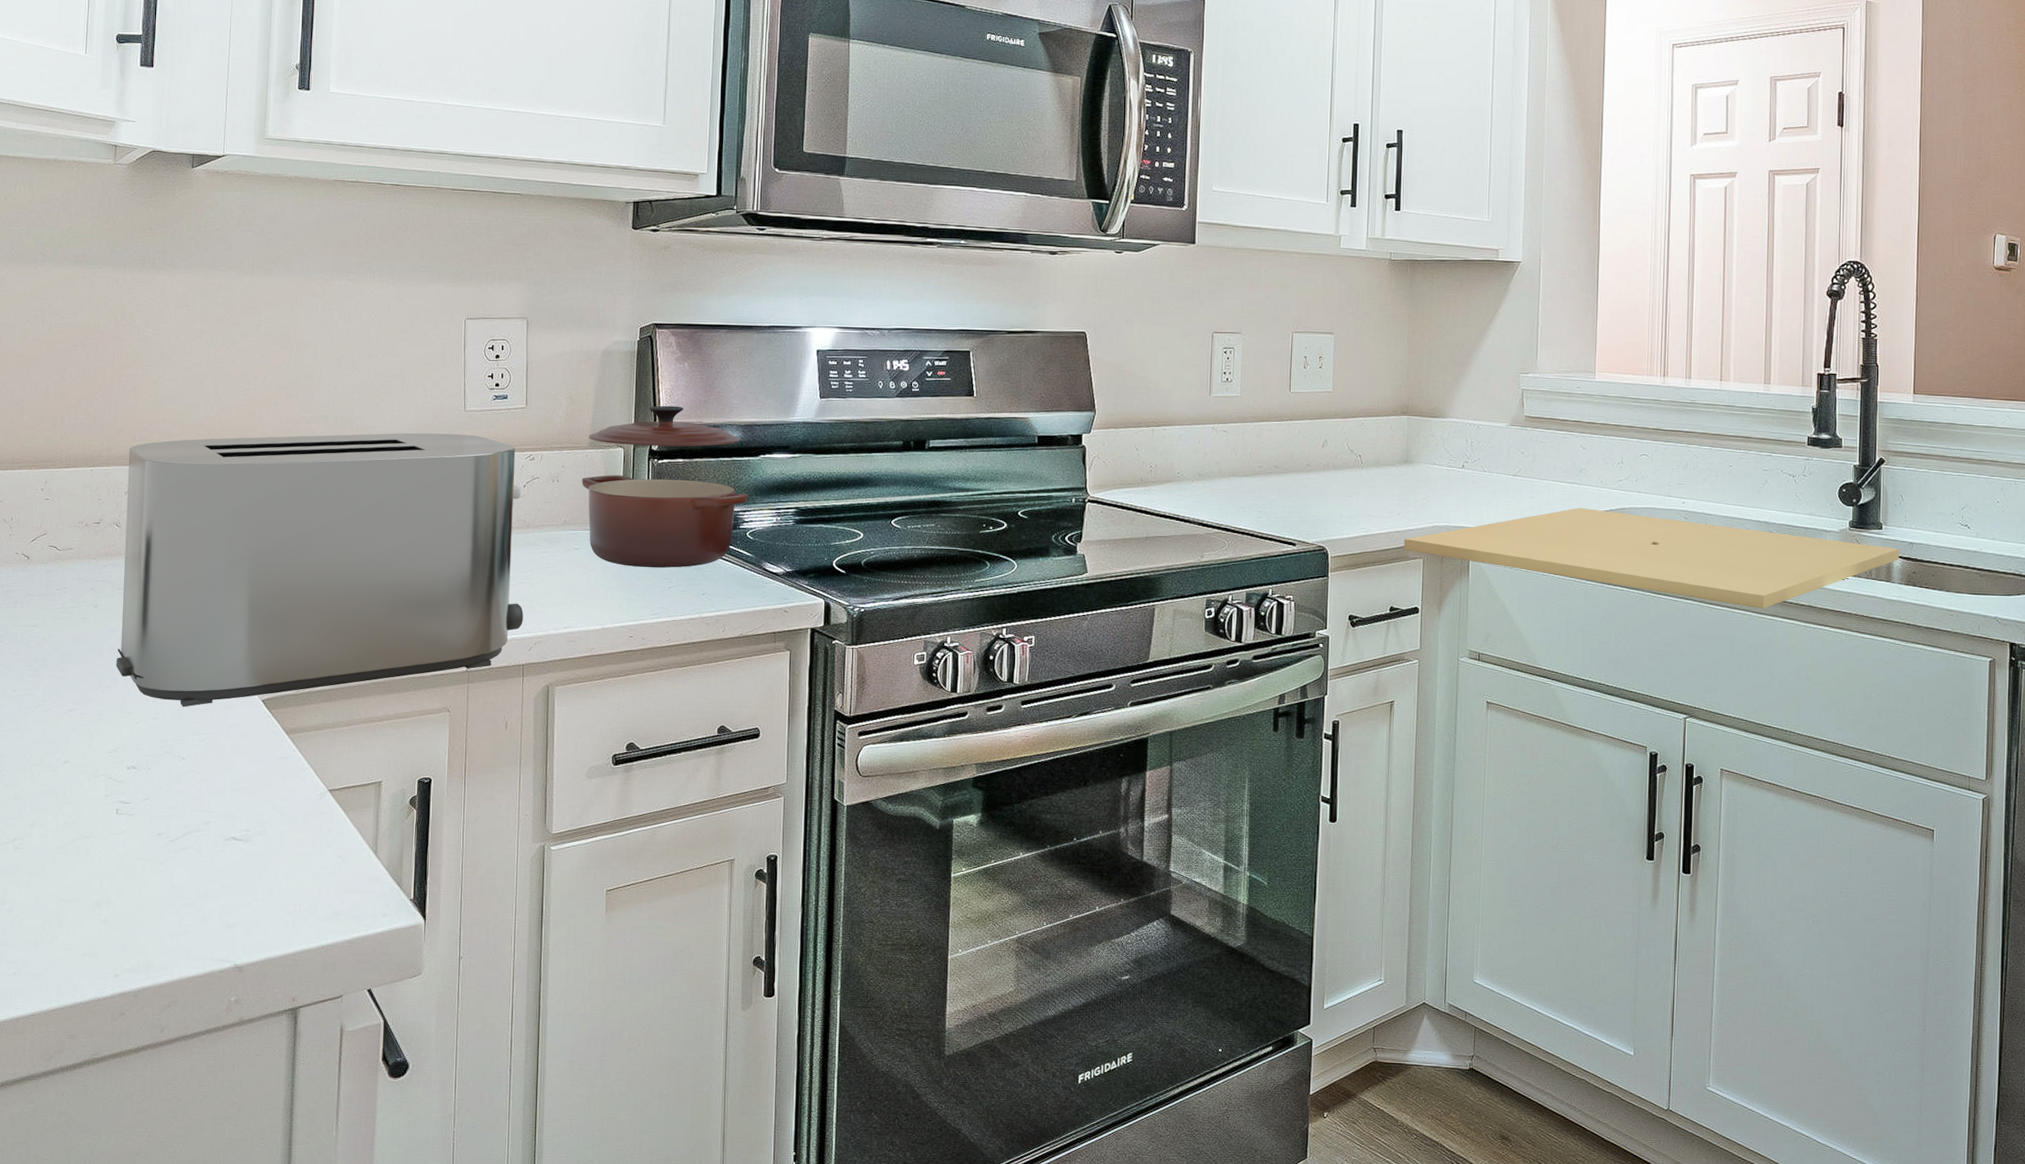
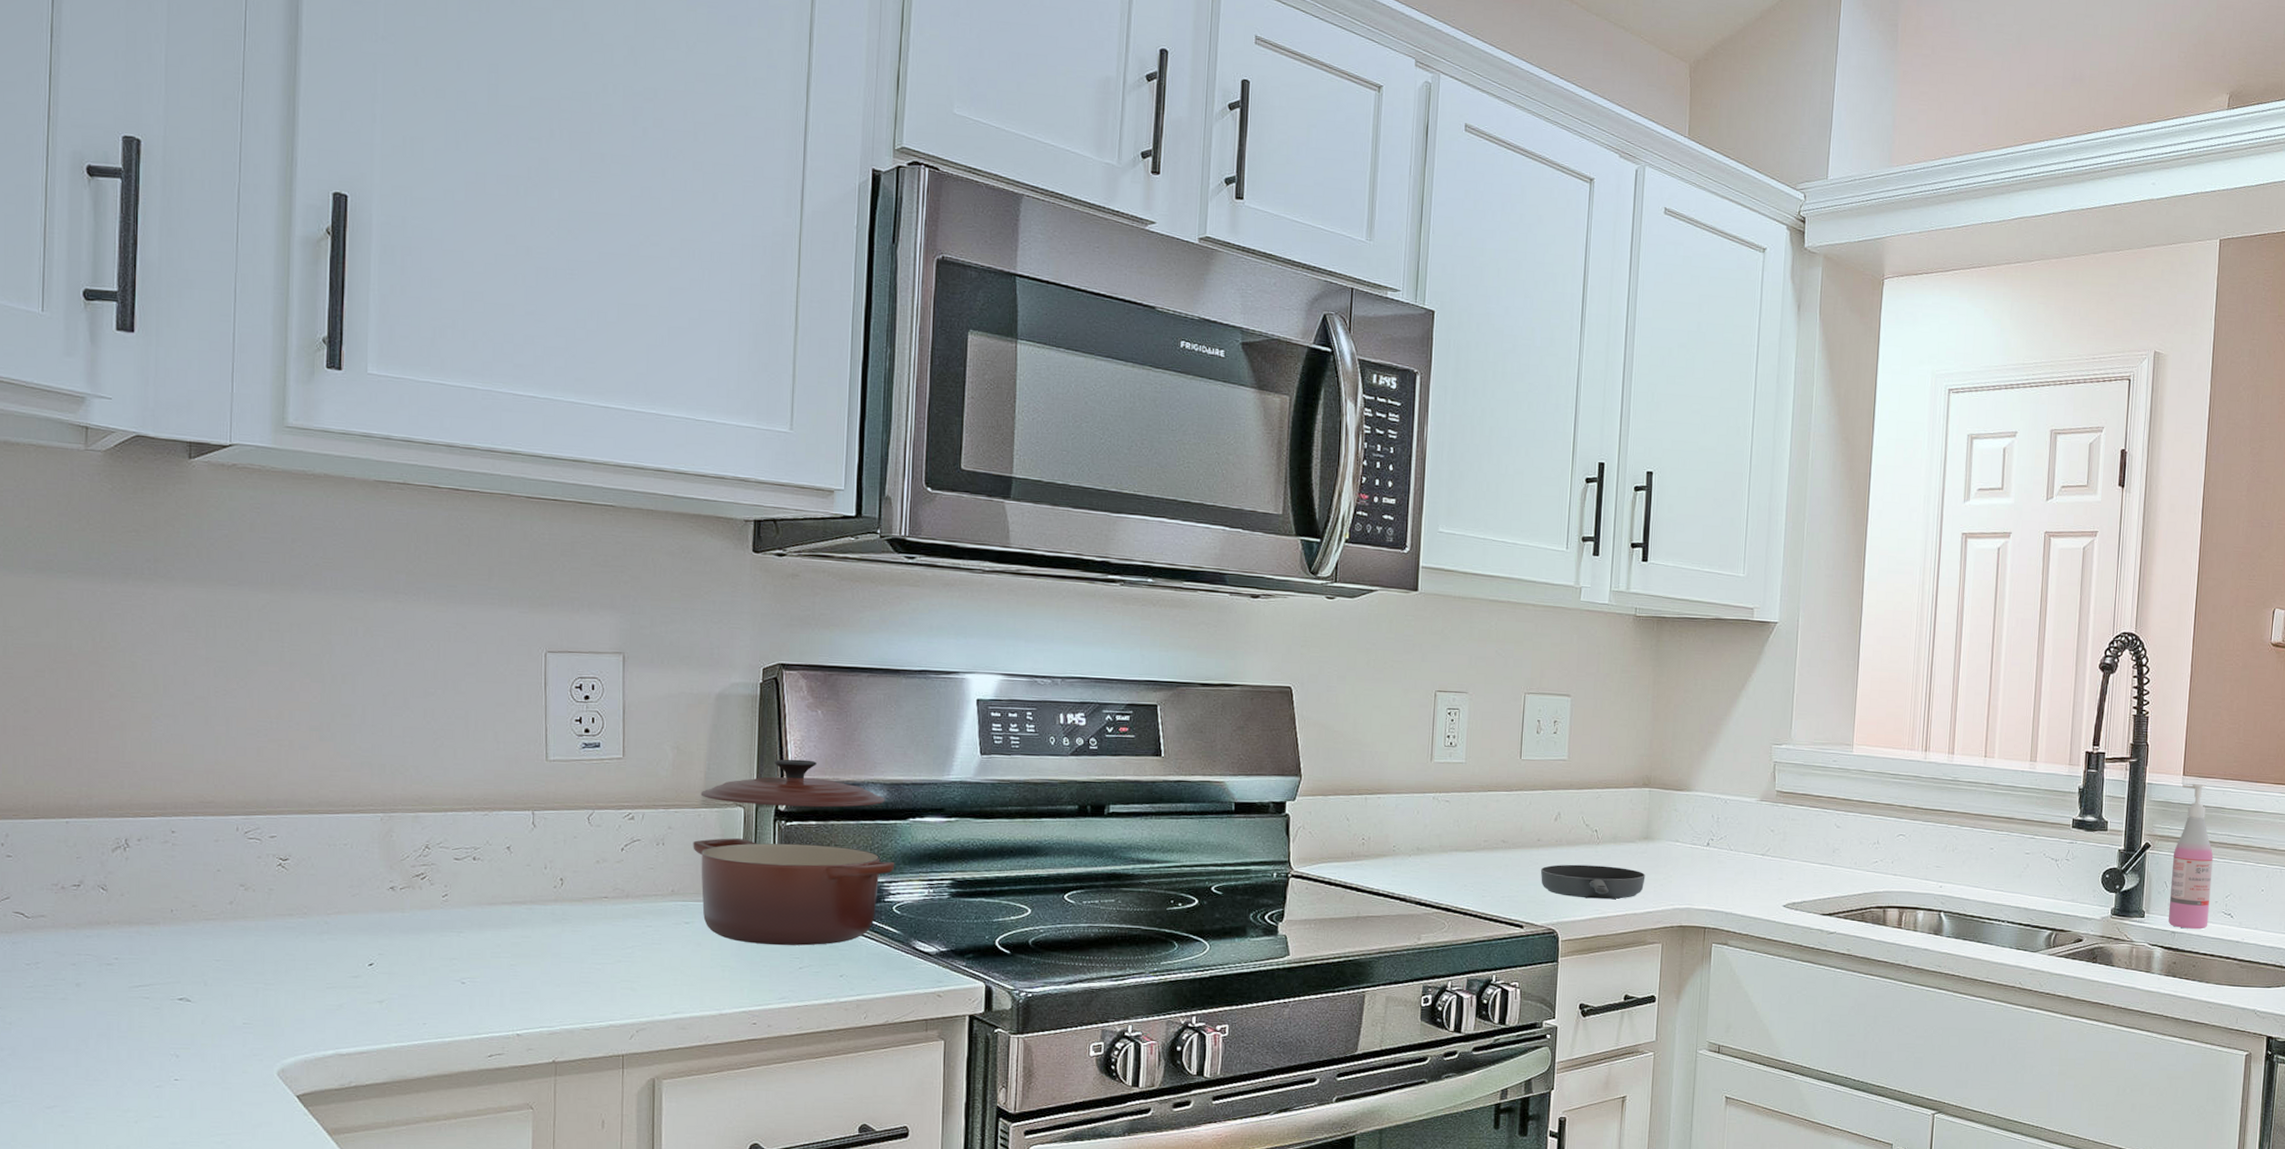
toaster: present [116,432,524,707] -> none [107,784,623,1104]
frying pan: none [1310,487,1406,519] -> present [1540,864,1646,899]
cutting board: present [1403,507,1899,609] -> none [1641,890,2161,1000]
soap dispenser: none [1905,401,1947,540] -> present [2168,783,2214,930]

